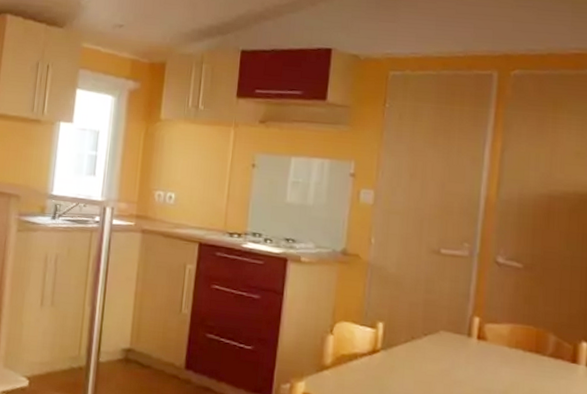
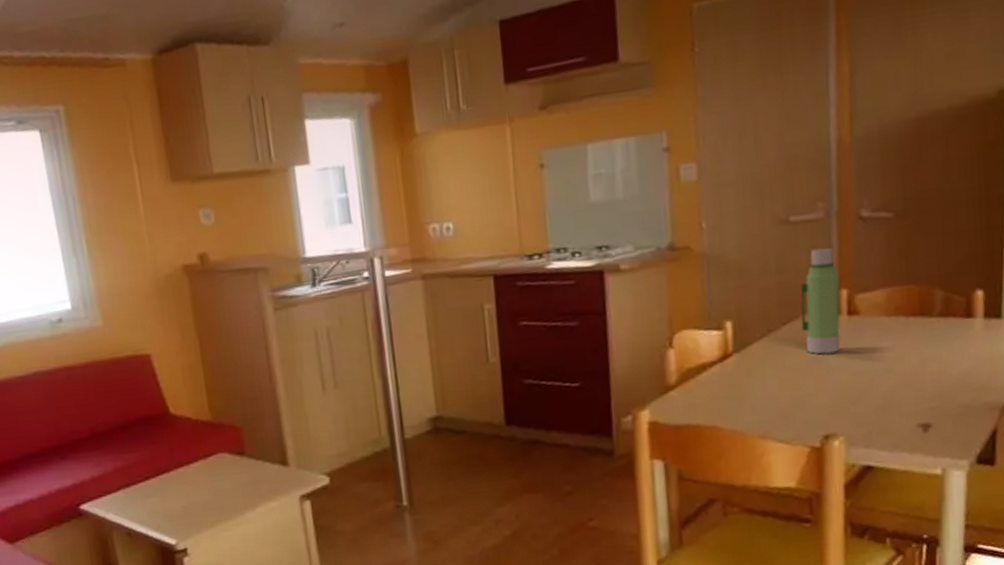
water bottle: none [438,279,474,369] -> present [800,247,841,355]

